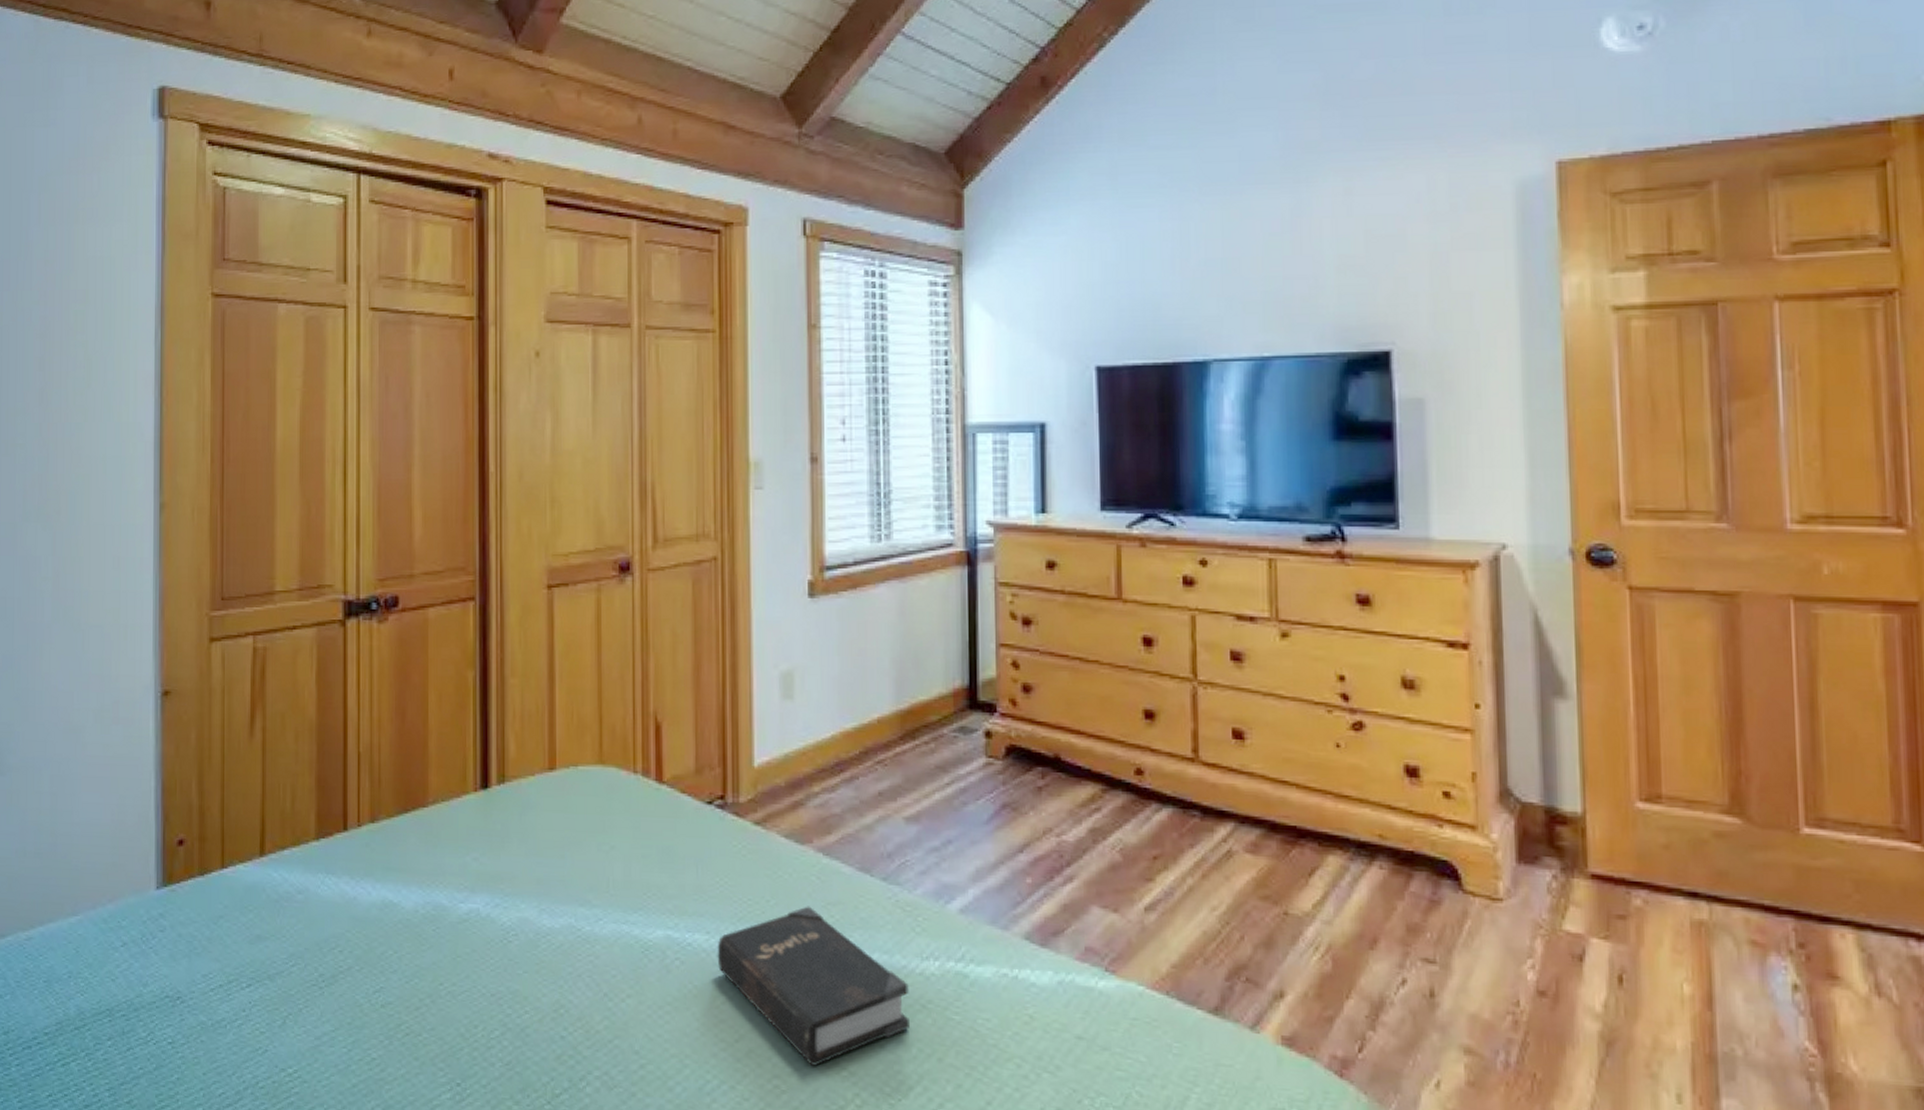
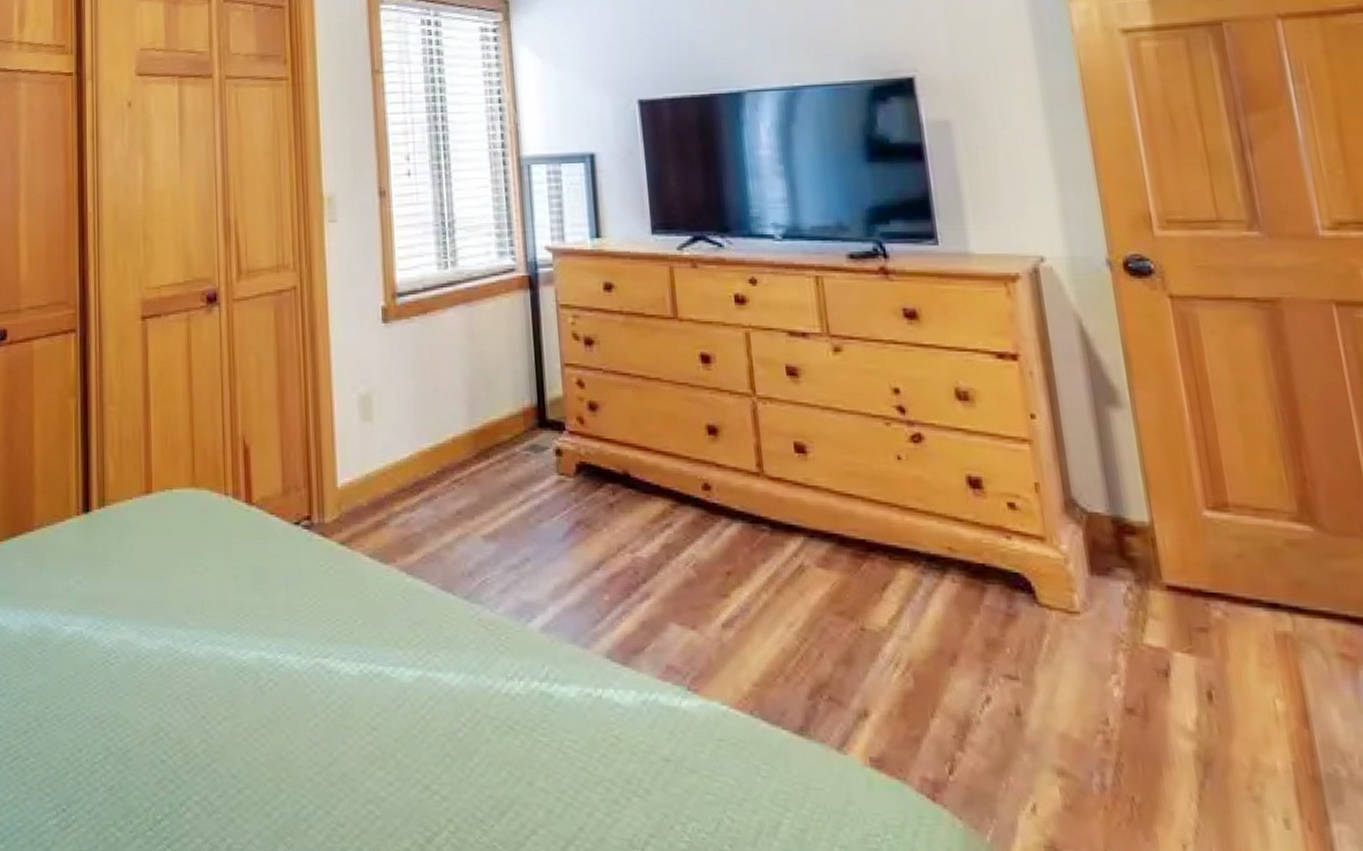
hardback book: present [717,906,909,1066] -> none [308,625,498,790]

